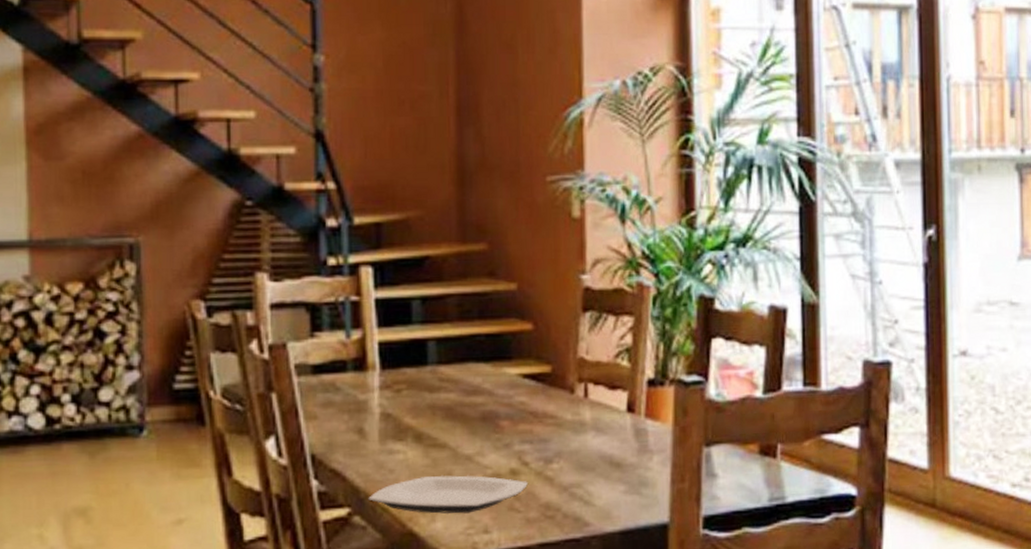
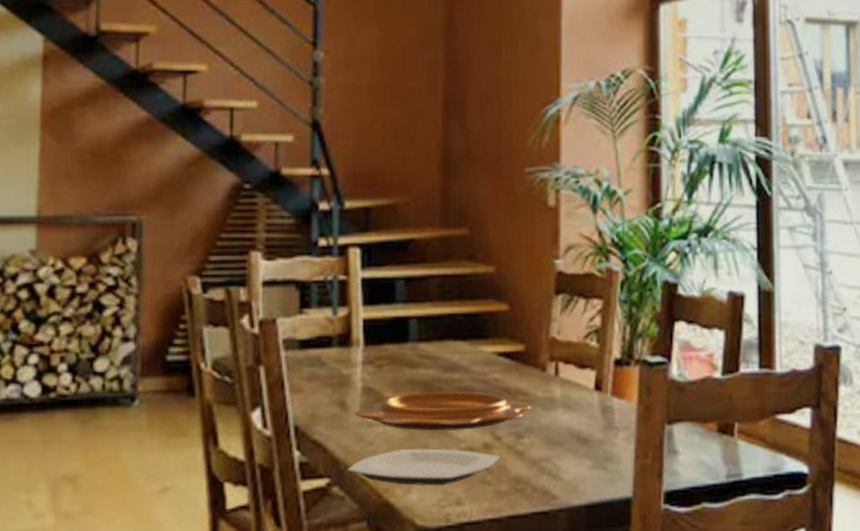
decorative bowl: none [373,415,561,457] -> present [355,391,532,431]

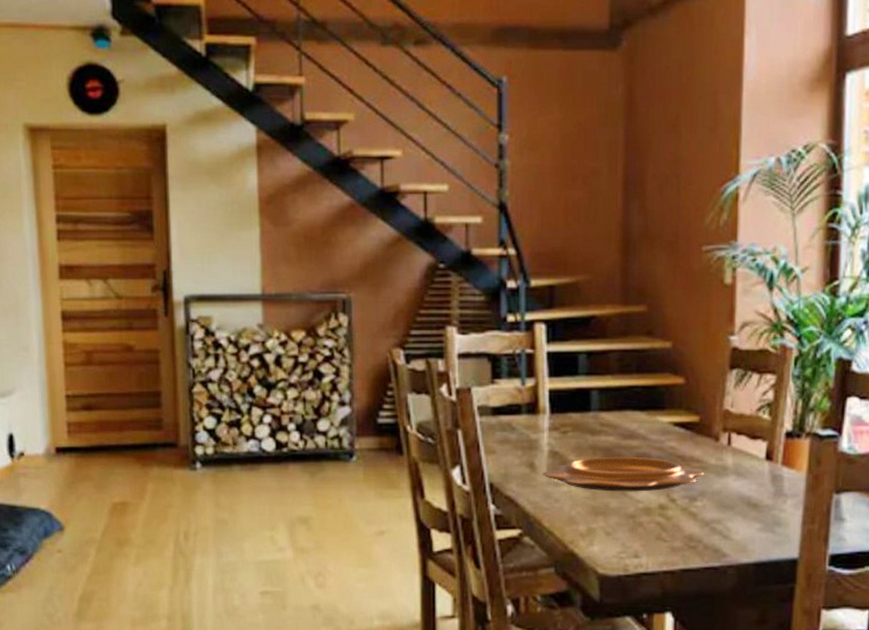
plate: present [347,448,501,486] -> none [537,507,675,540]

